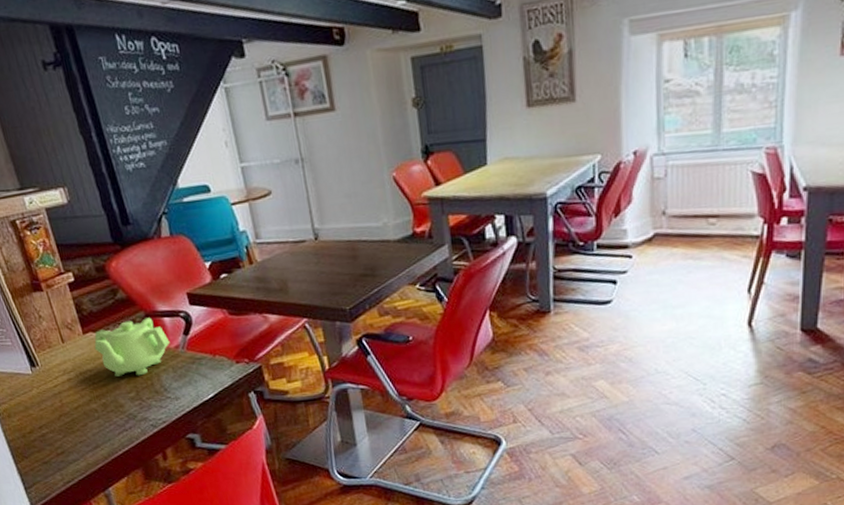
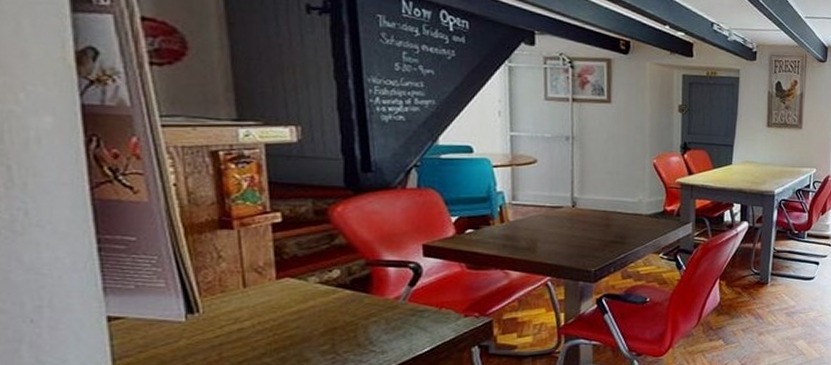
teapot: present [94,318,170,377] -> none [287,266,390,327]

